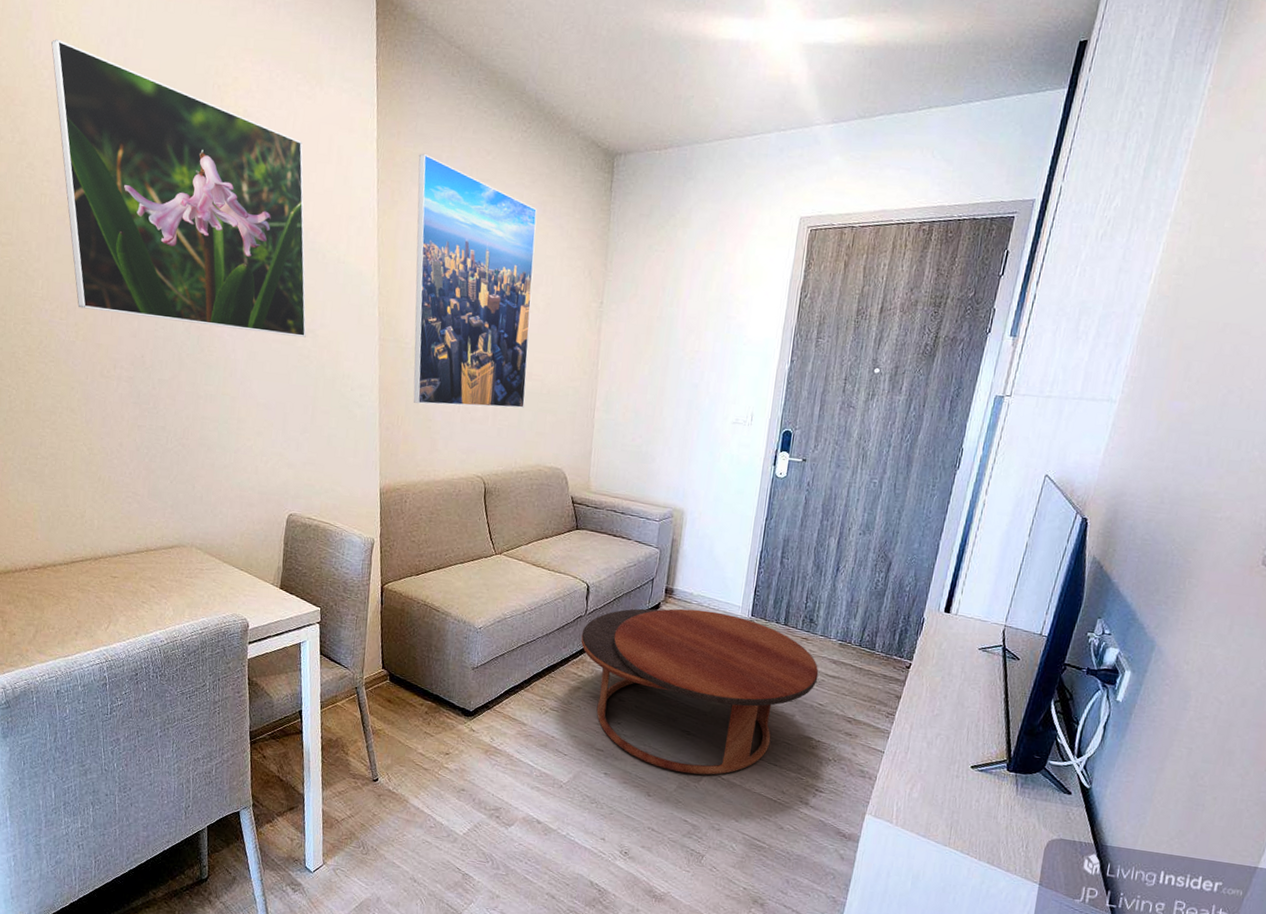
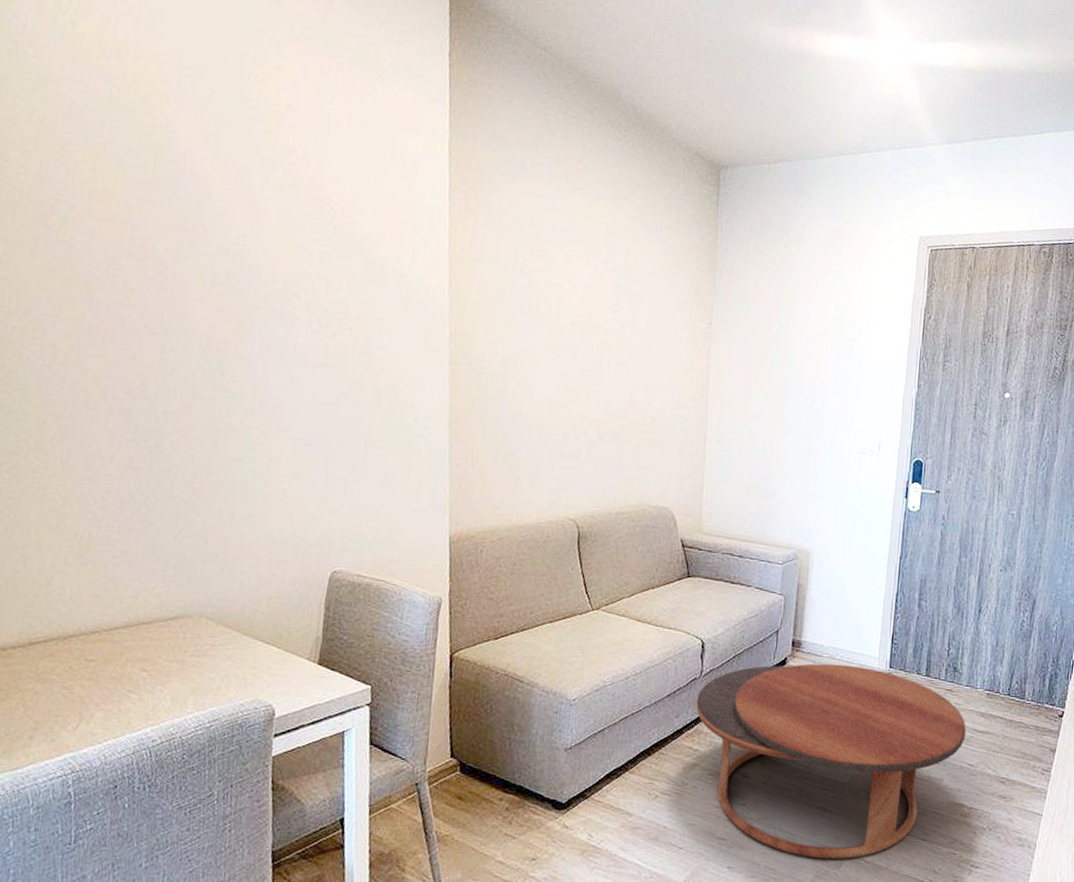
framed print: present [51,39,306,338] -> none [40,13,360,361]
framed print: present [413,153,537,408] -> none [491,158,636,440]

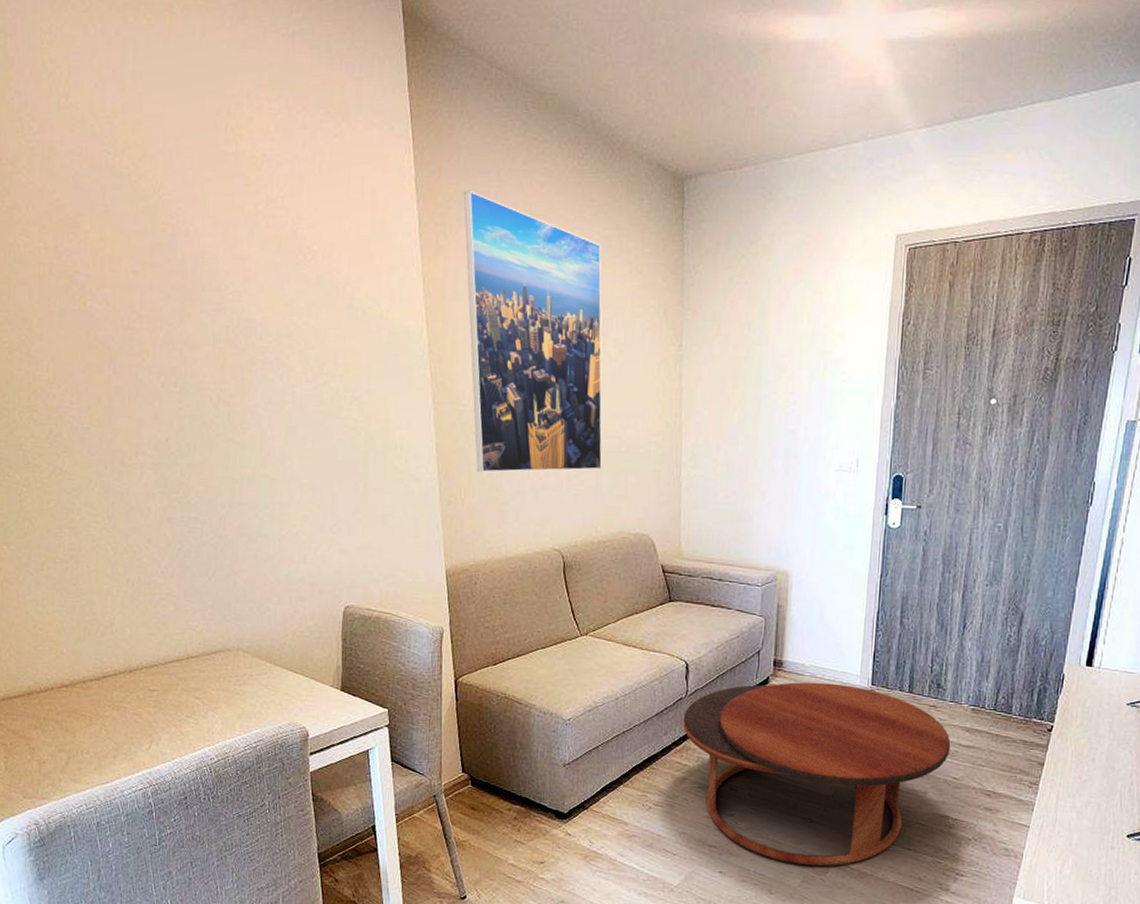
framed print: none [491,158,636,440] -> present [463,190,602,473]

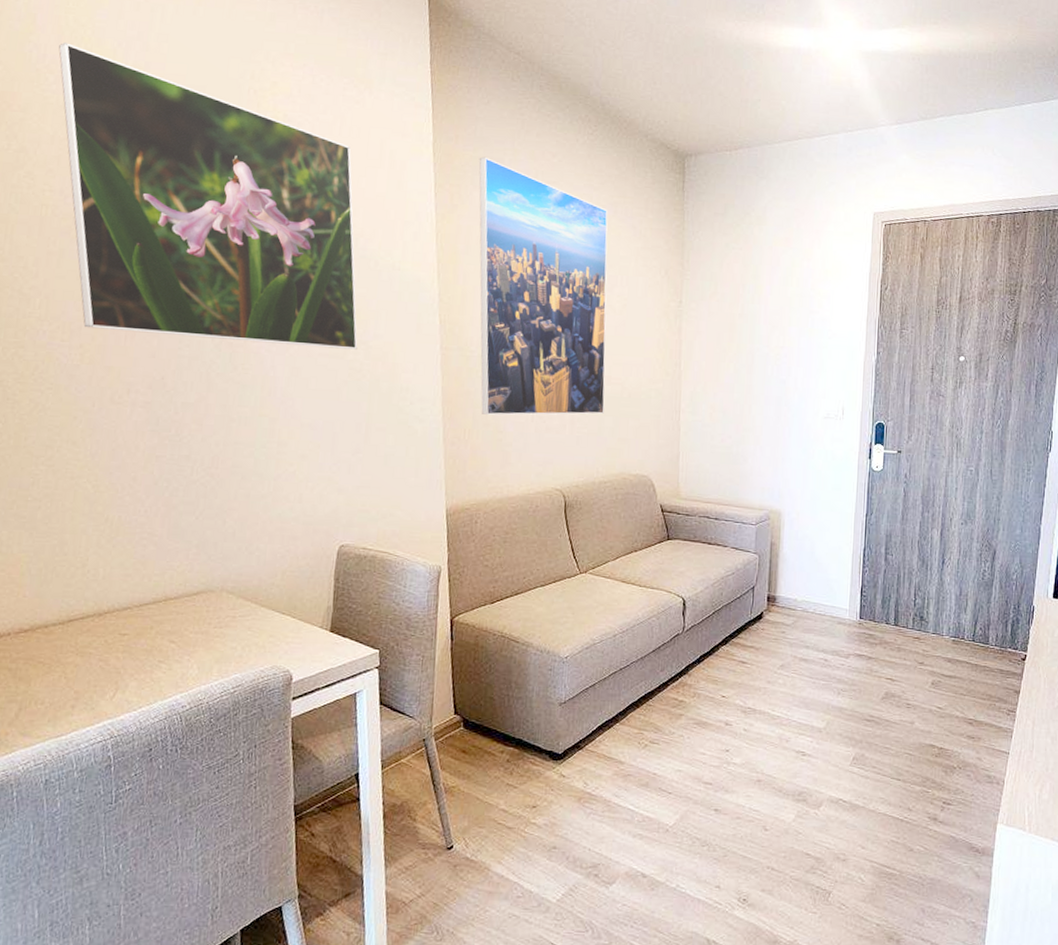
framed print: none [38,87,351,406] -> present [59,43,358,350]
coffee table: present [683,682,951,866] -> none [679,616,934,800]

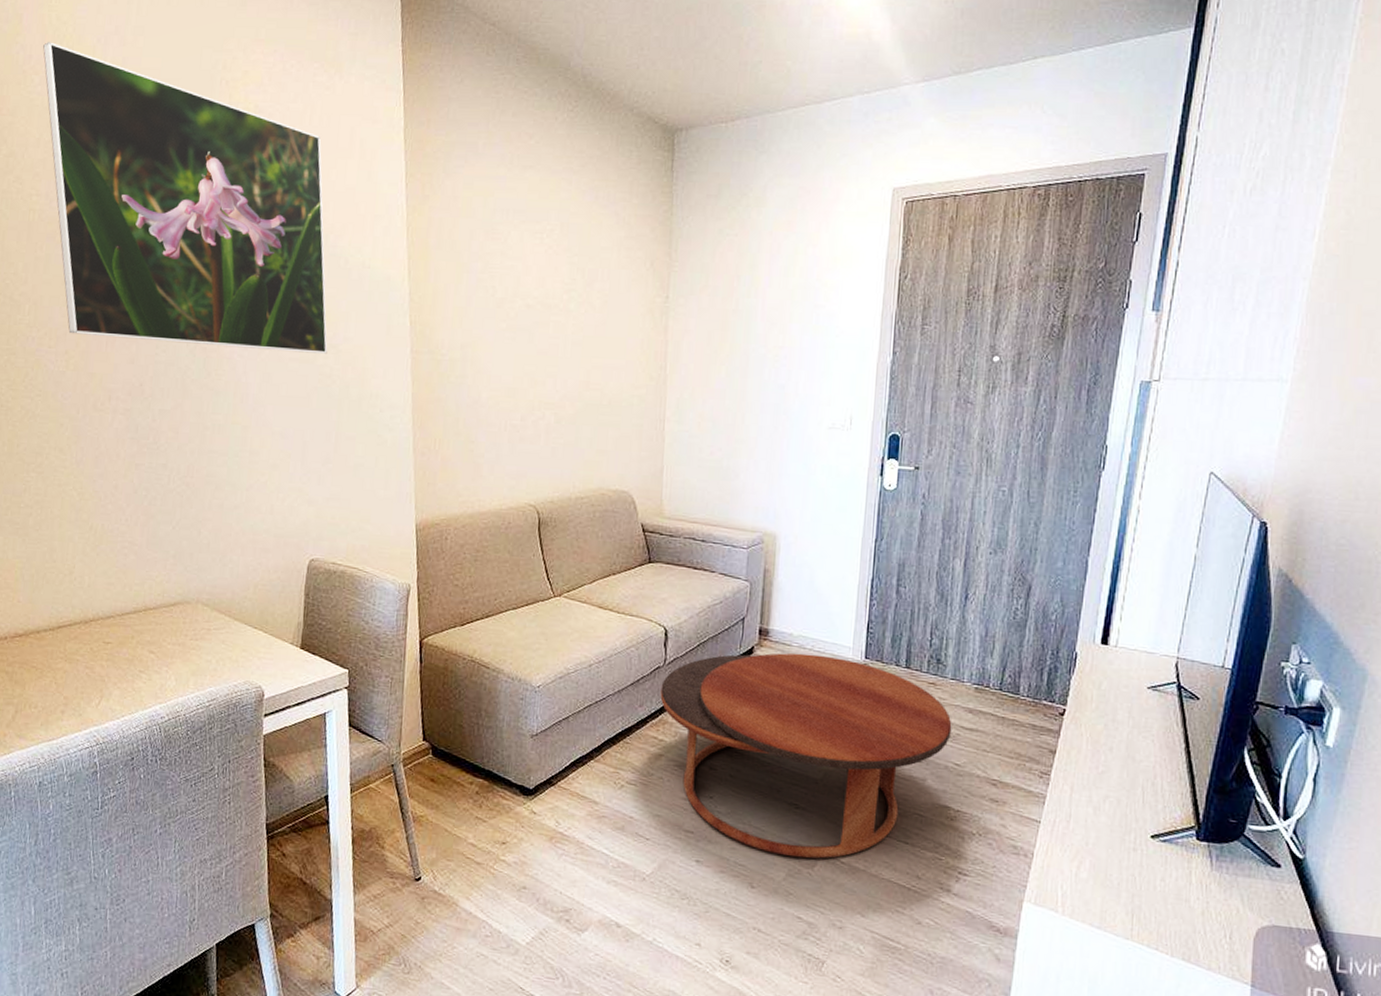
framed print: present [479,156,608,415] -> none [451,141,589,424]
coffee table: none [679,616,934,800] -> present [660,653,952,859]

